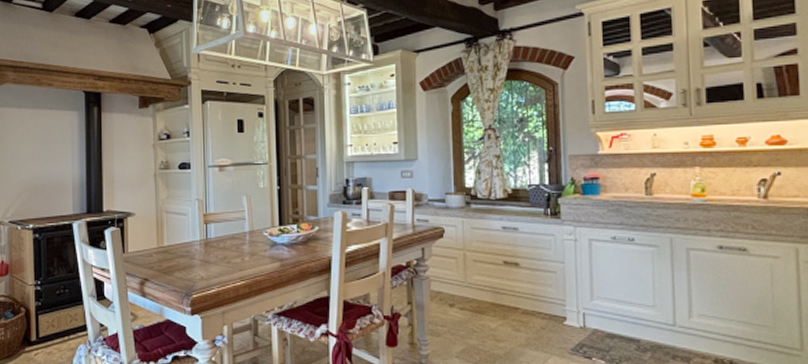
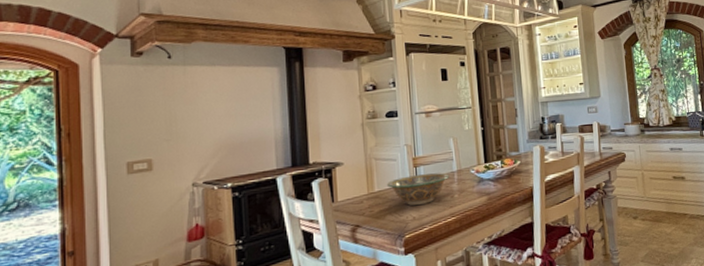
bowl: none [177,232,241,265] -> present [387,172,450,206]

